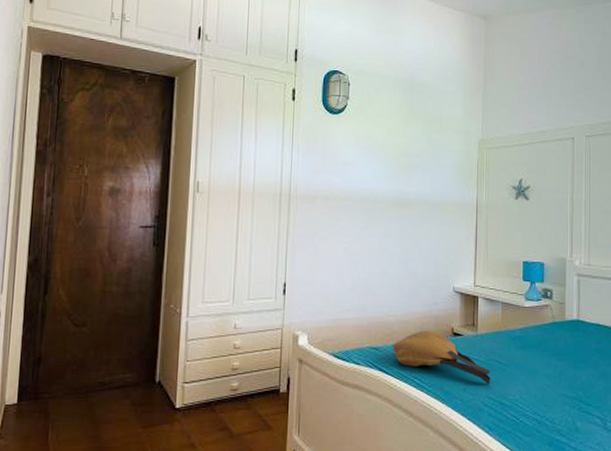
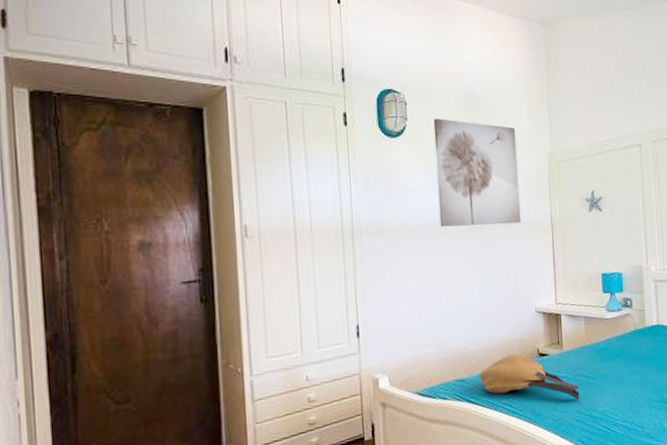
wall art: none [369,99,449,204] -> present [433,118,522,227]

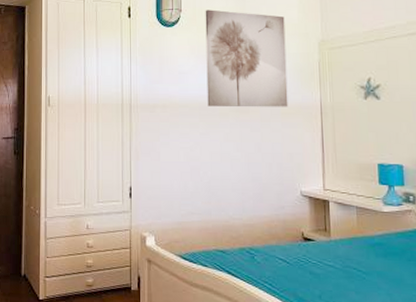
tote bag: present [479,354,580,400] -> none [240,234,349,293]

